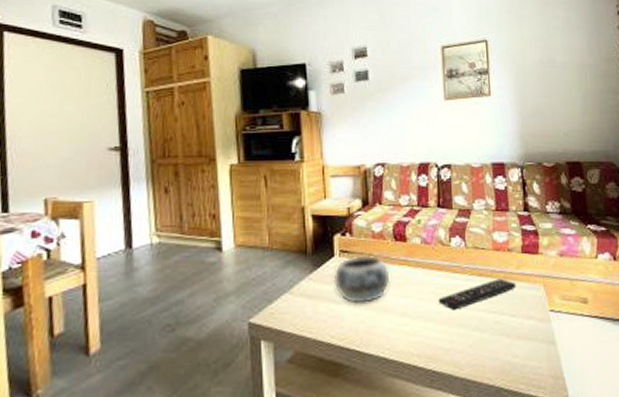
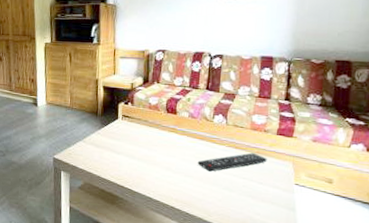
decorative bowl: present [333,255,390,304] -> none [116,120,160,157]

